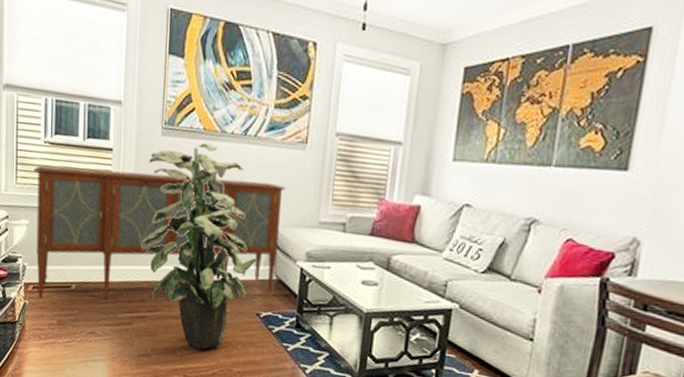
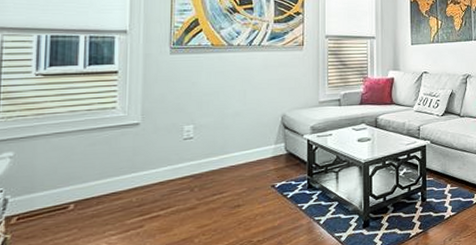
sideboard: present [34,165,287,300] -> none [22,79,289,229]
indoor plant: present [141,143,257,350] -> none [152,55,268,232]

